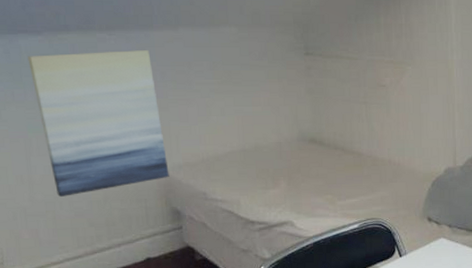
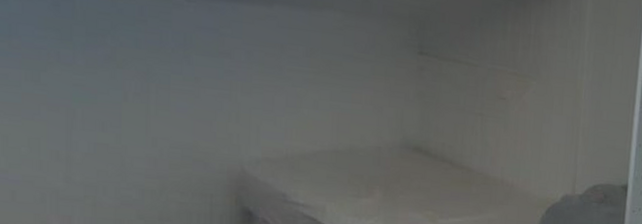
wall art: present [28,50,170,197] -> none [82,12,244,182]

